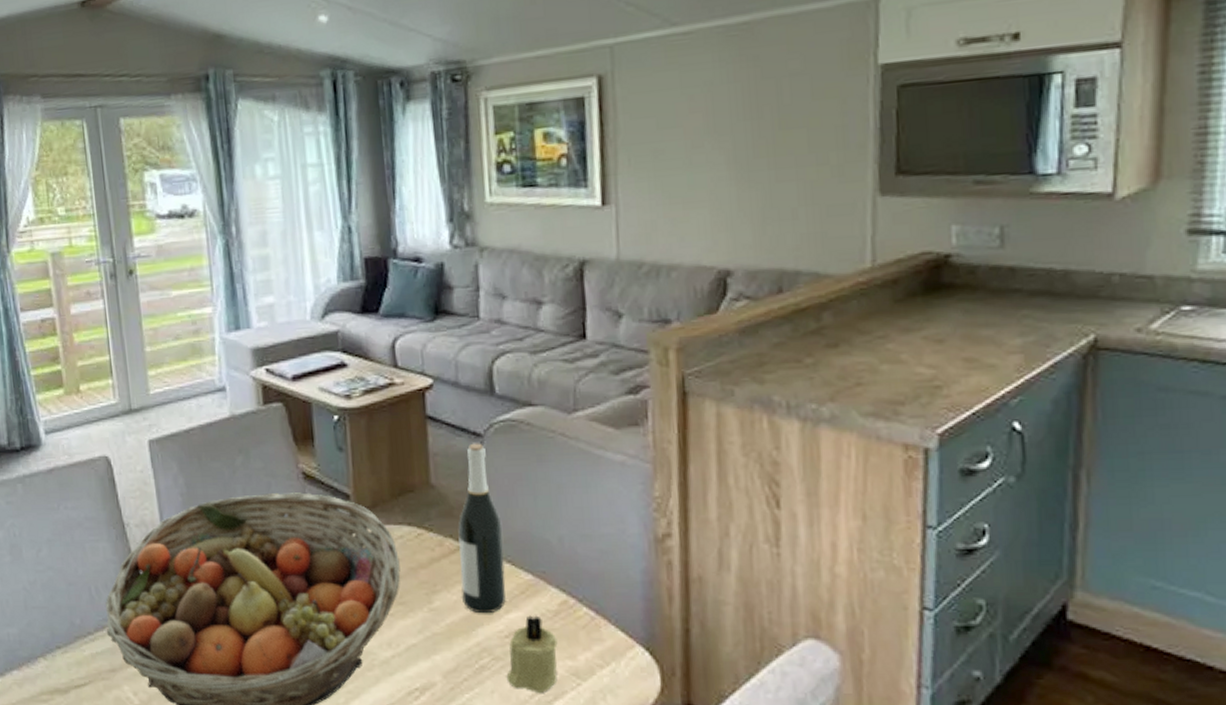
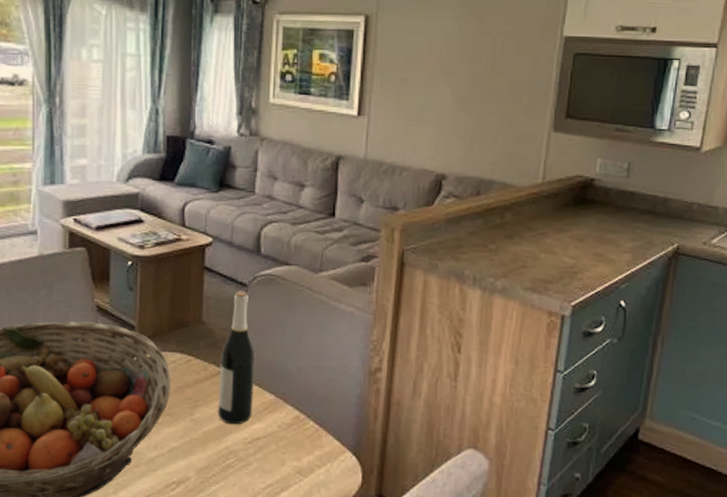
candle: present [506,615,558,693] -> none [246,426,288,486]

